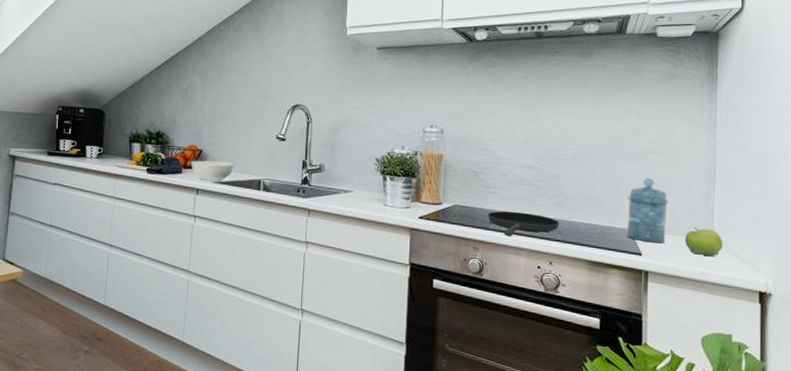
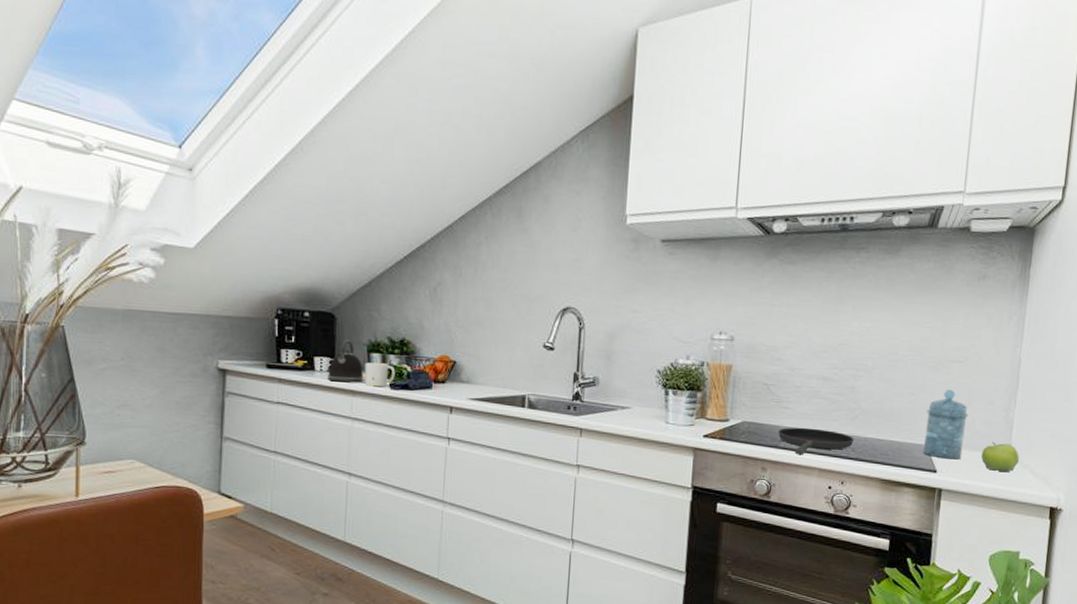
kettle: none [96,132,126,168] -> present [328,340,364,383]
mug: none [126,151,152,172] -> present [364,362,396,387]
bowl: present [190,160,234,182] -> none [442,373,494,398]

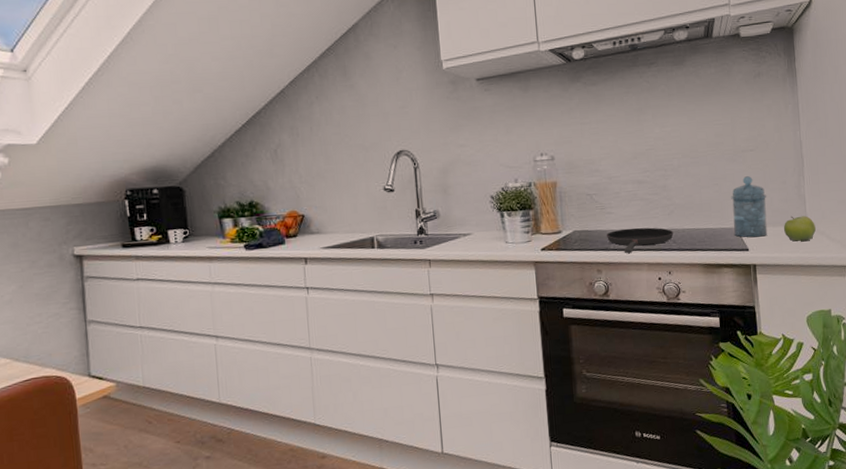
kettle: present [328,340,364,383] -> none [183,209,219,252]
mug: present [364,362,396,387] -> none [218,226,249,251]

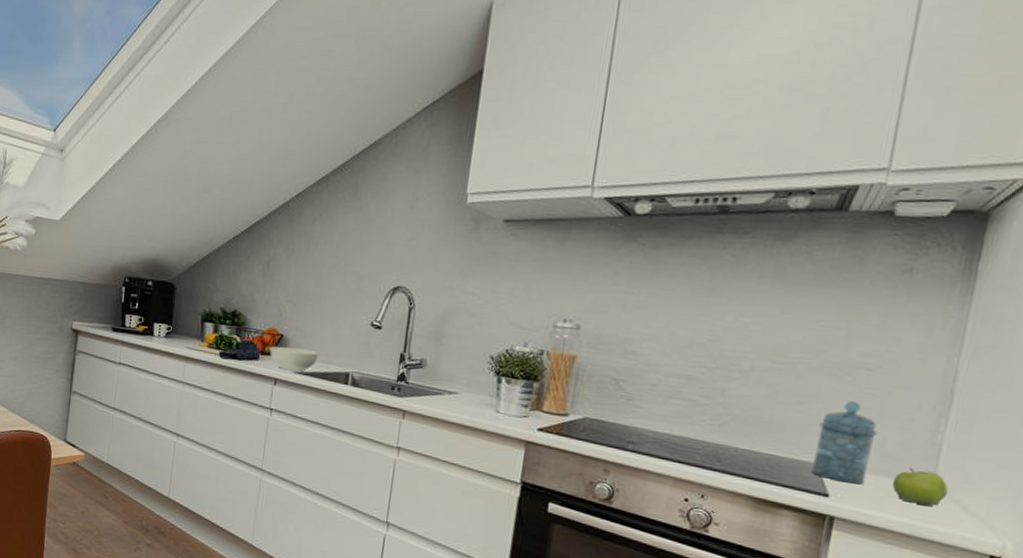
bowl: none [293,223,343,248] -> present [269,346,320,372]
frying pan: present [606,227,674,254] -> none [625,428,721,461]

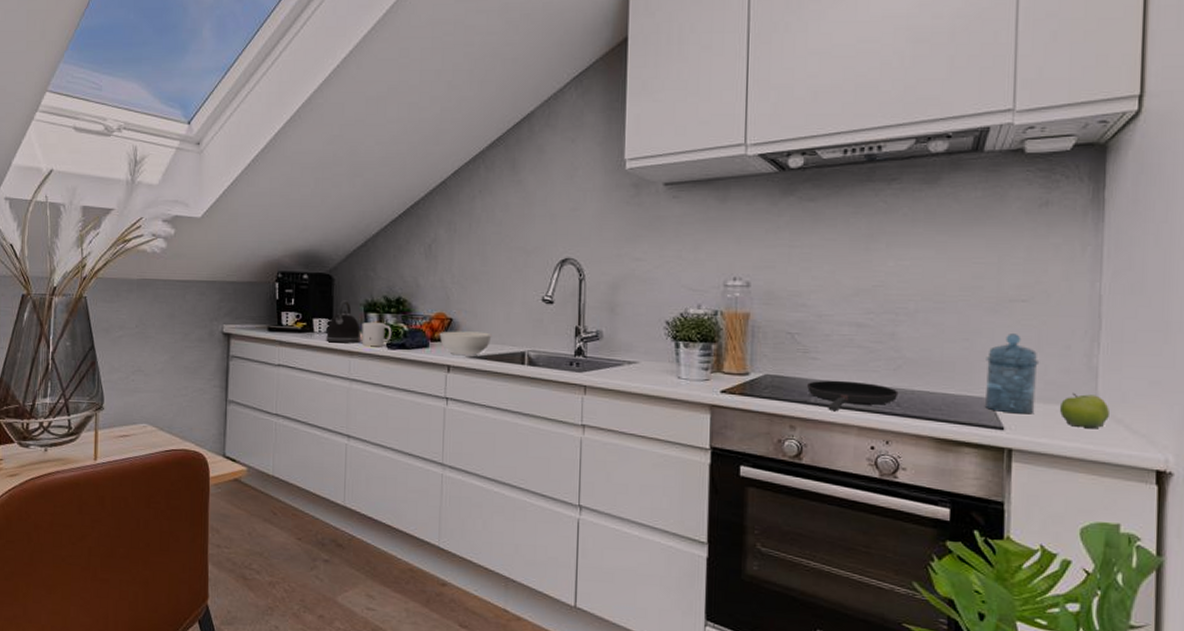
kettle: none [164,308,197,350] -> present [326,300,362,344]
mug: none [197,331,226,356] -> present [361,322,392,347]
frying pan: none [625,428,721,461] -> present [806,380,899,412]

